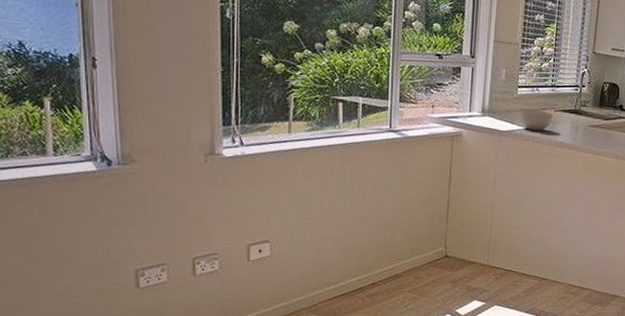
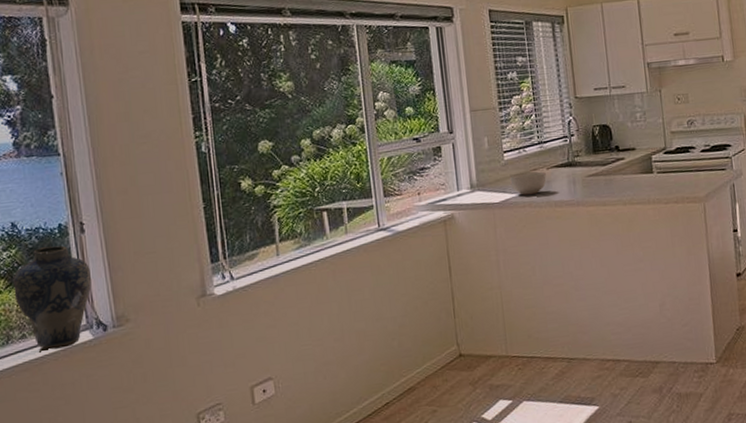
vase: none [17,72,99,173] -> present [13,245,92,350]

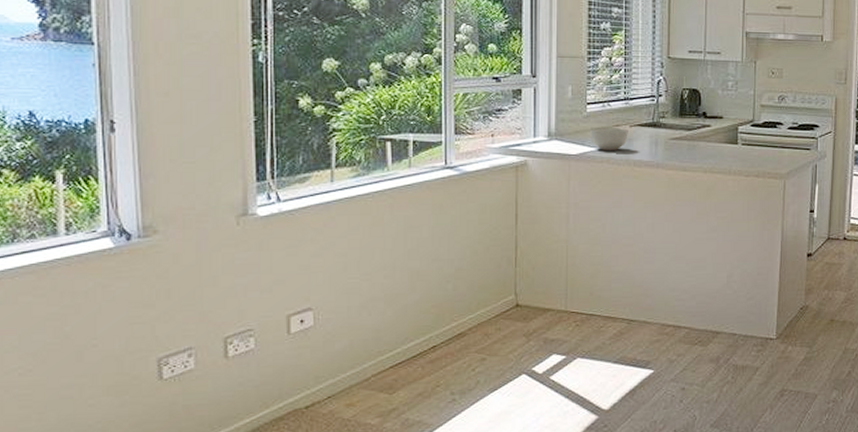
vase: present [13,245,92,350] -> none [25,143,117,254]

